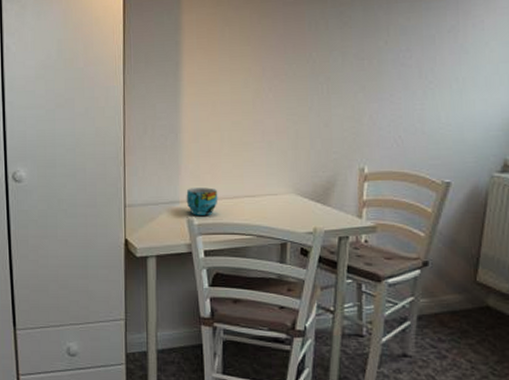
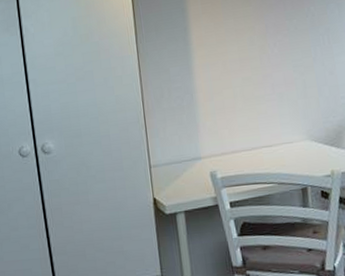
cup: present [186,187,218,215] -> none [206,142,238,170]

